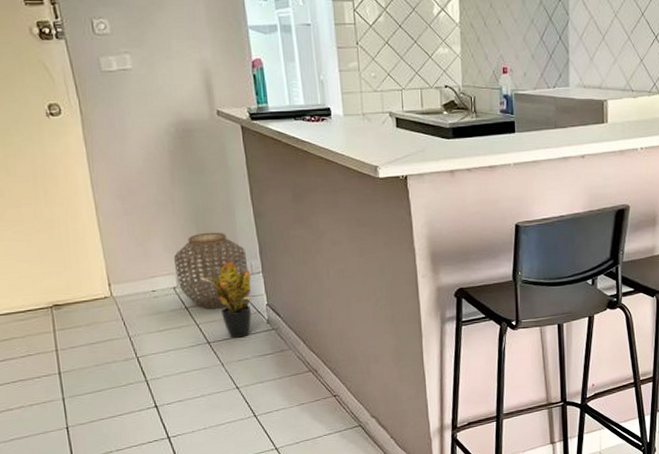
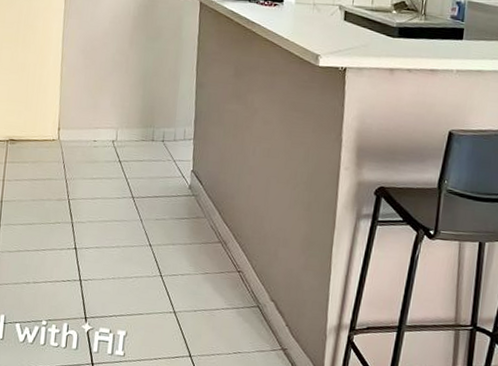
woven basket: present [173,232,249,309] -> none [117,94,182,167]
potted plant: present [199,261,253,338] -> none [137,124,183,198]

